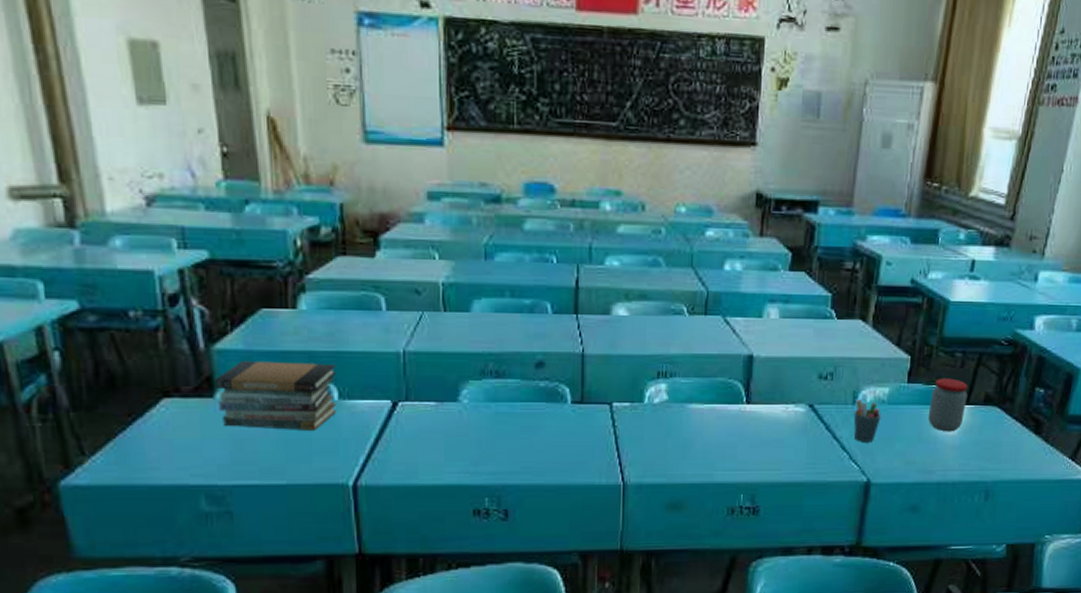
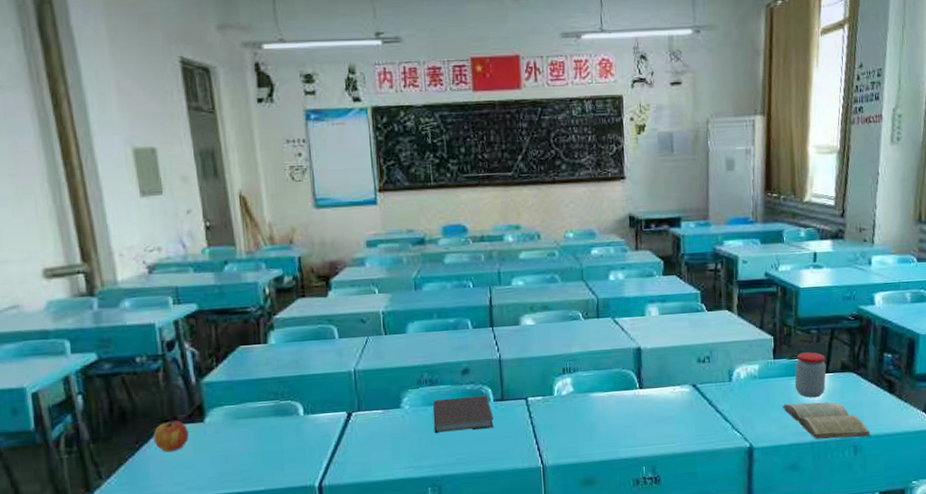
apple: none [149,390,195,430] -> present [153,418,189,452]
book stack: present [214,361,336,432] -> none [203,386,302,445]
notebook: none [497,395,569,436] -> present [432,395,494,434]
pen holder: present [853,399,881,442] -> none [731,376,755,413]
book: none [910,436,1007,482] -> present [782,401,871,439]

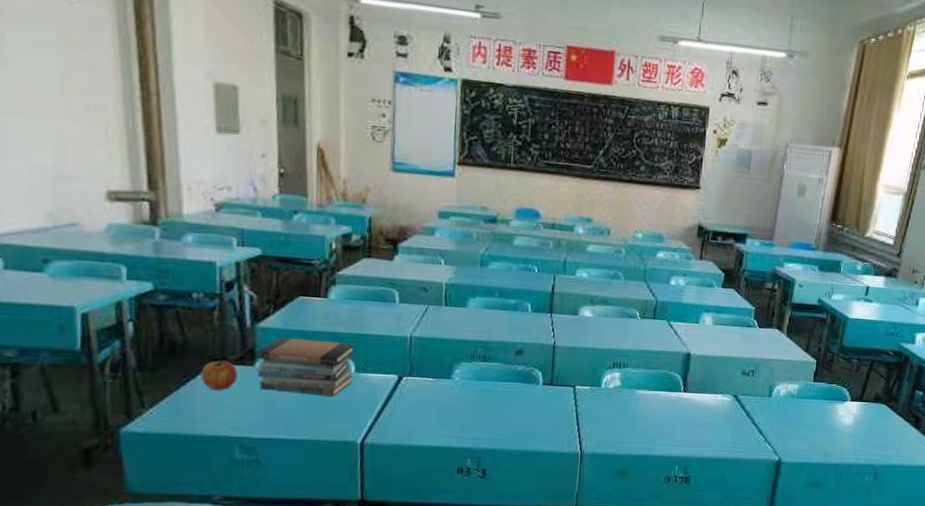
book stack: none [203,386,302,445] -> present [255,337,355,398]
notebook: present [432,395,494,434] -> none [481,375,540,410]
book: present [782,401,871,439] -> none [814,425,892,466]
jar: present [794,352,827,398] -> none [829,379,862,423]

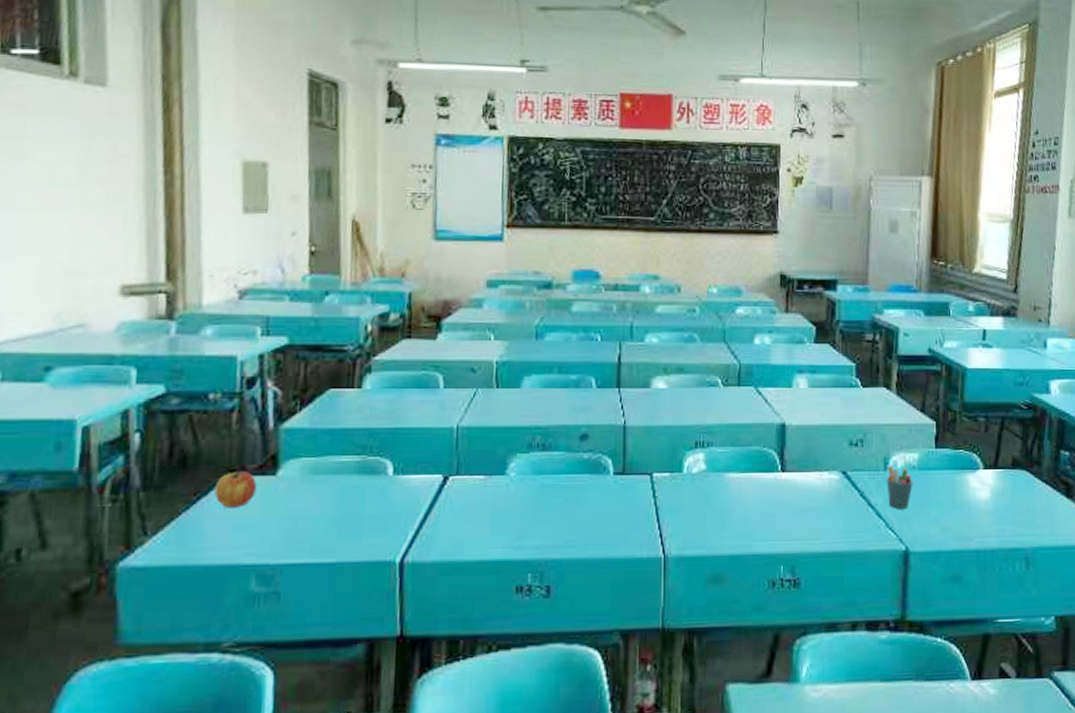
book stack: present [255,337,355,398] -> none [278,439,393,508]
pen holder: none [769,393,792,428] -> present [886,465,913,509]

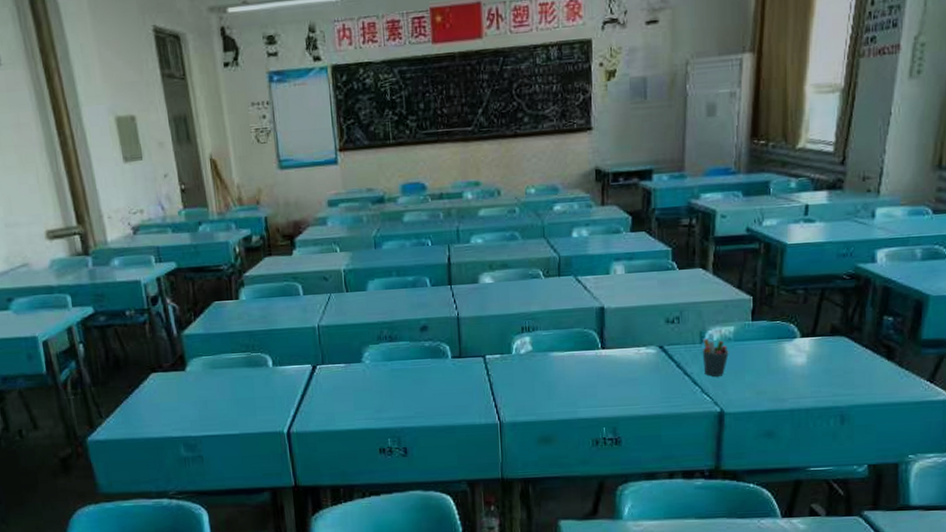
apple: present [214,468,257,509] -> none [143,367,173,397]

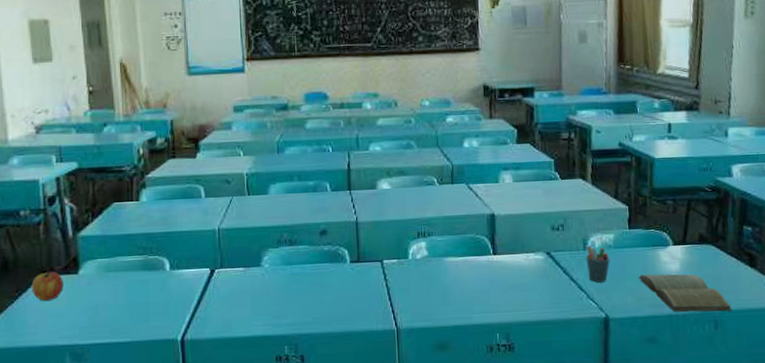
apple: none [143,367,173,397] -> present [31,269,64,302]
book: none [759,367,862,407] -> present [638,273,733,312]

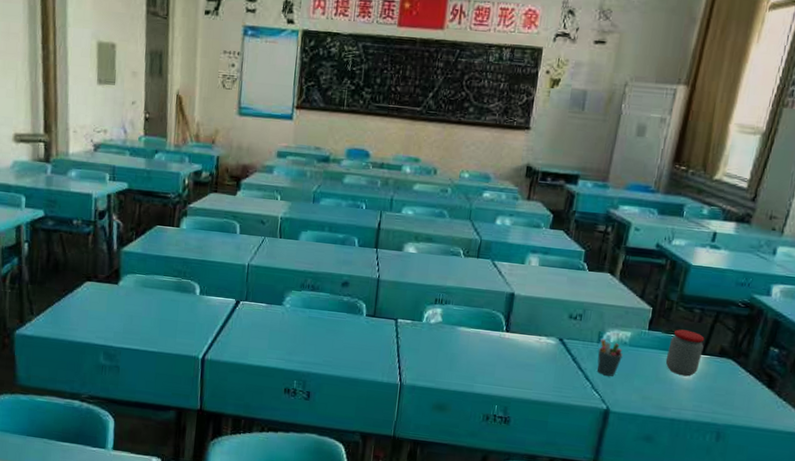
apple: present [31,269,64,302] -> none [77,276,105,304]
book: present [638,273,733,312] -> none [647,376,739,427]
jar: none [651,223,684,270] -> present [665,329,705,377]

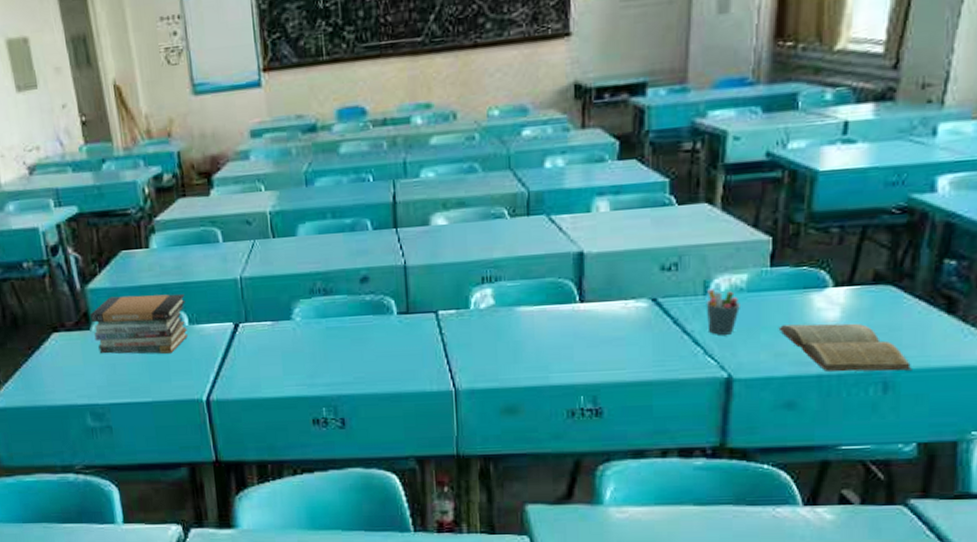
book stack: none [119,261,201,316] -> present [89,294,188,354]
book: none [647,376,739,427] -> present [778,323,912,372]
jar: present [665,329,705,377] -> none [799,257,850,318]

